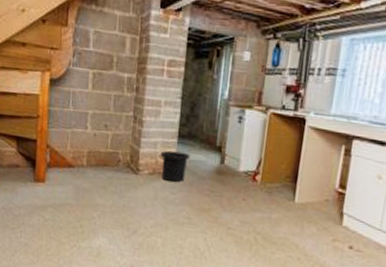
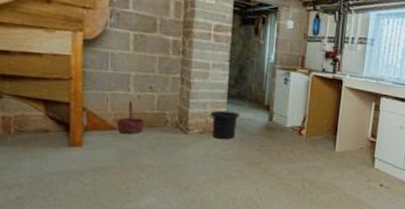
basket: none [74,138,100,173] -> present [115,100,145,134]

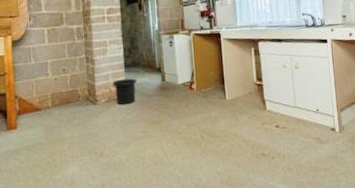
basket: present [115,100,145,134] -> none [40,83,62,112]

